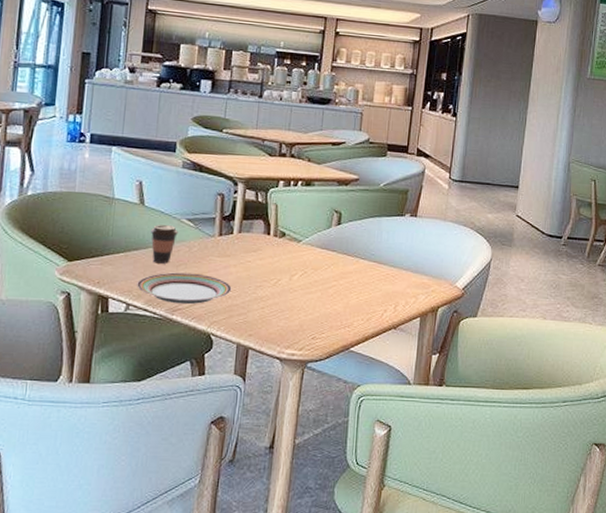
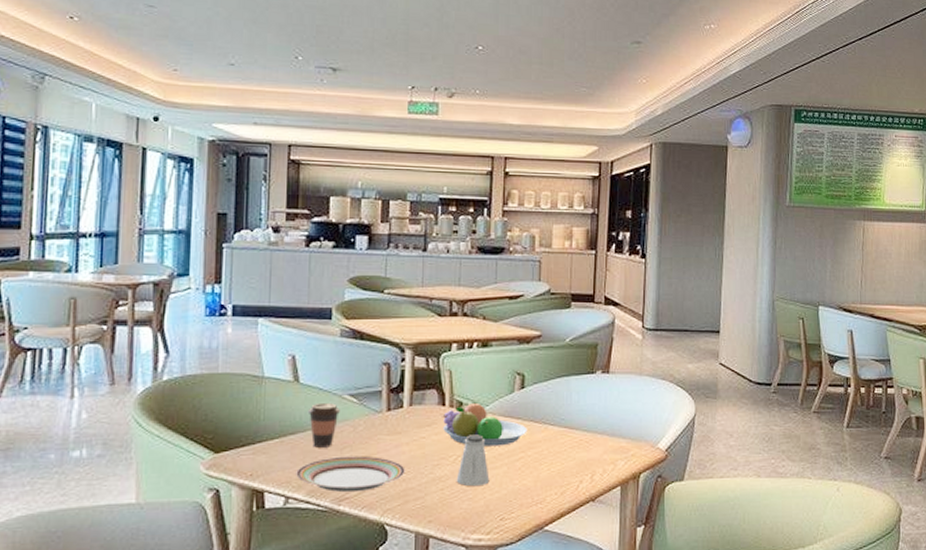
fruit bowl: none [267,234,341,274] -> present [442,402,528,446]
saltshaker: none [275,262,305,308] -> present [456,435,490,487]

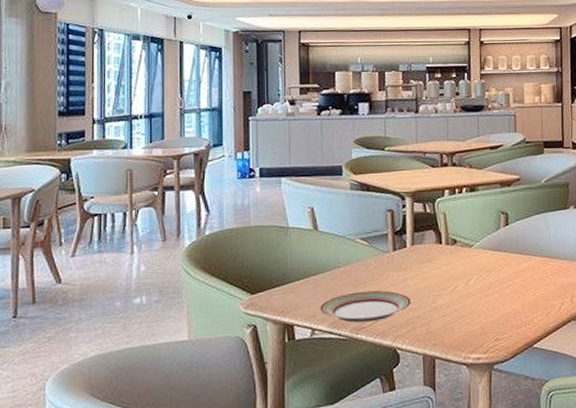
coffee cup: present [307,403,340,448] -> none [326,247,353,286]
fruit bowl: present [442,402,528,446] -> none [440,239,514,277]
saltshaker: present [456,435,490,487] -> none [455,267,484,313]

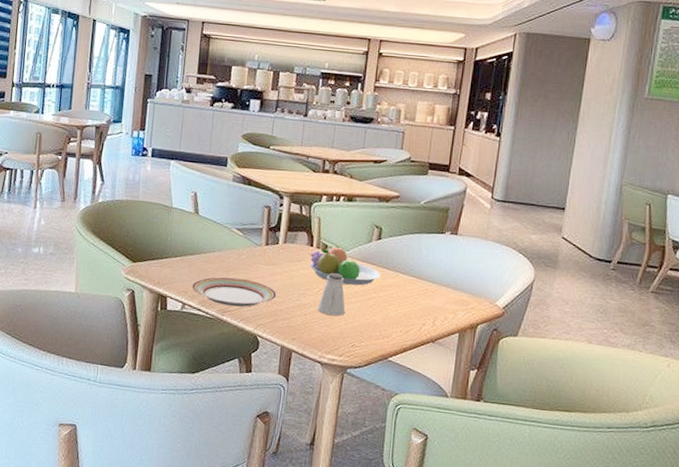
fruit bowl: none [440,239,514,277] -> present [310,246,381,286]
saltshaker: none [455,267,484,313] -> present [317,273,346,317]

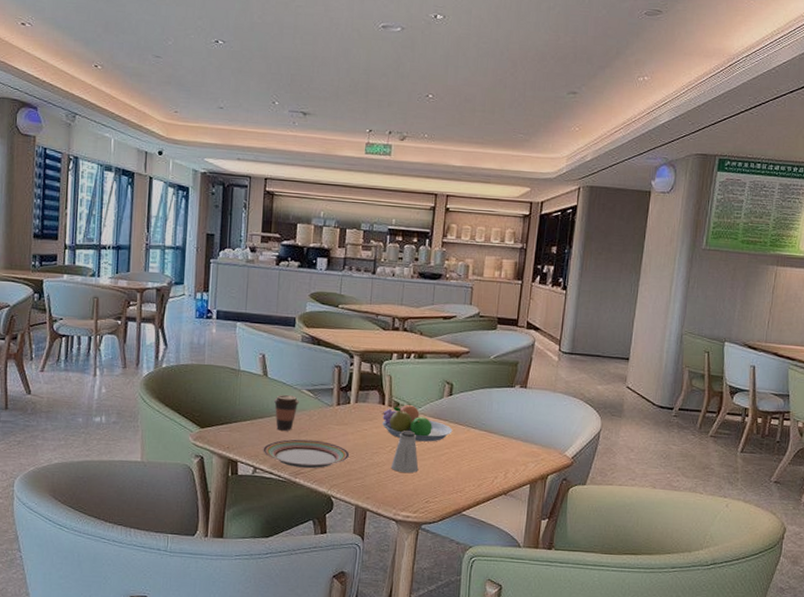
coffee cup: none [203,233,228,269] -> present [273,395,299,431]

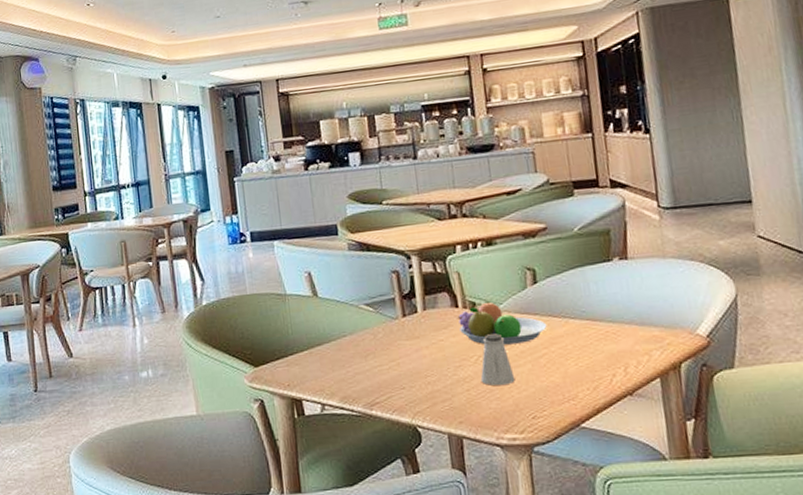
plate: present [263,439,350,469] -> none [328,361,429,398]
coffee cup: present [273,395,299,431] -> none [329,313,359,357]

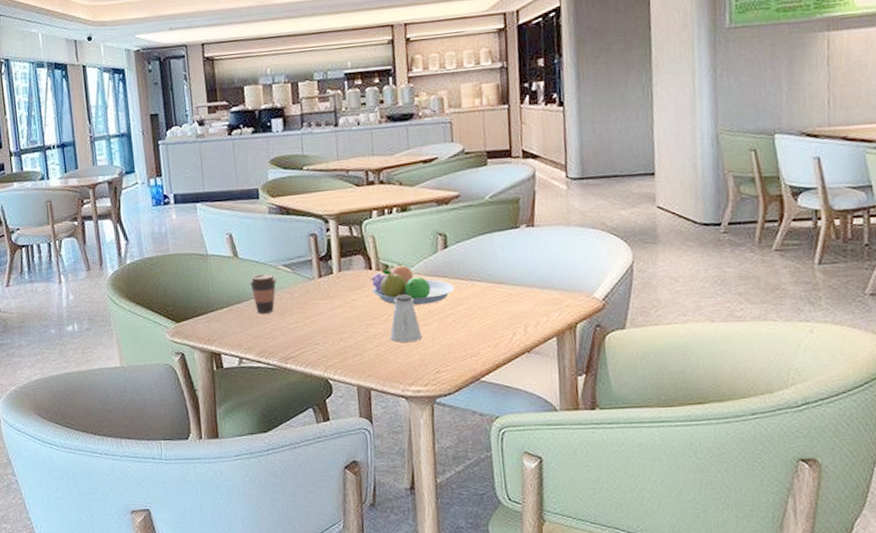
coffee cup: none [329,313,359,357] -> present [248,274,277,314]

